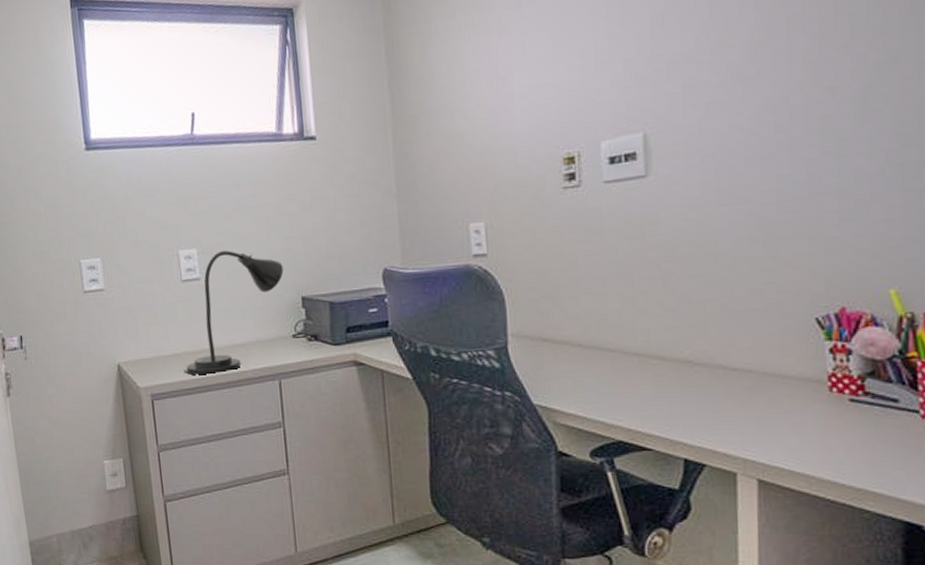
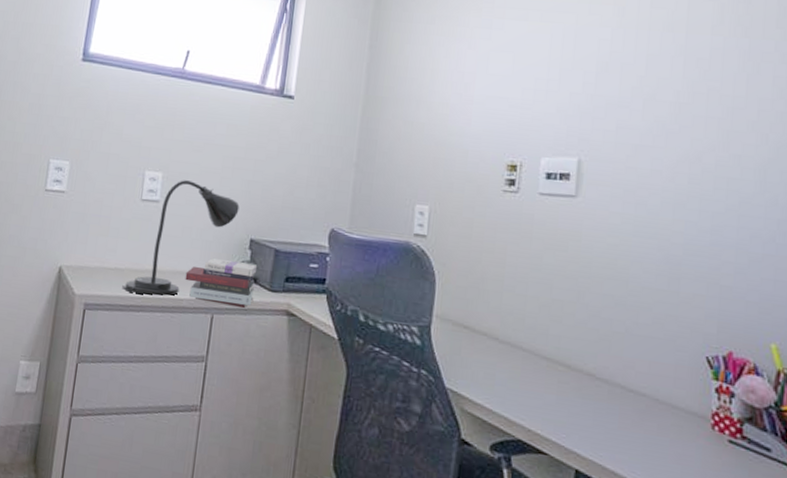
books: none [243,321,319,369] -> present [185,258,258,309]

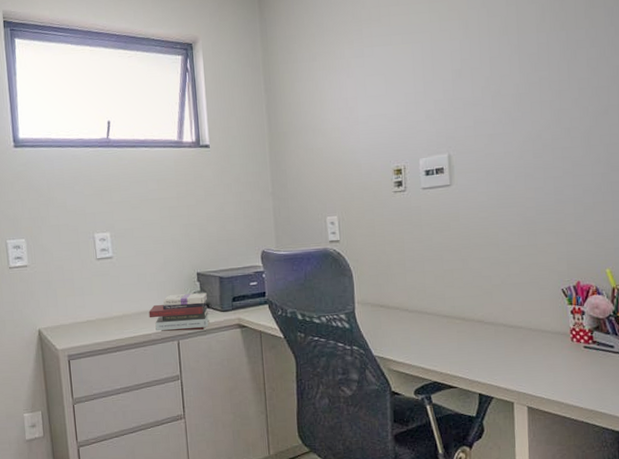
desk lamp: present [122,180,240,296] -> none [97,234,183,339]

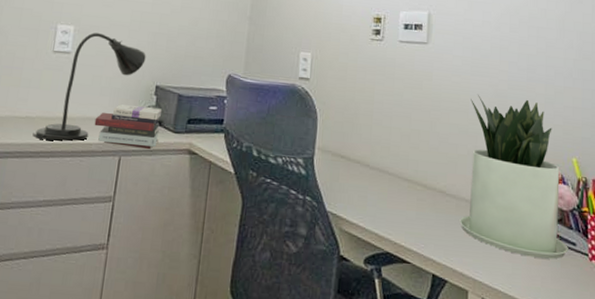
desk lamp: none [97,234,183,339] -> present [32,32,146,142]
planter: none [500,222,607,365] -> present [459,94,568,259]

